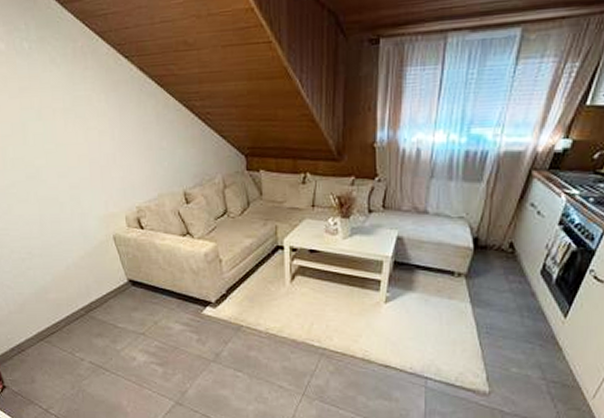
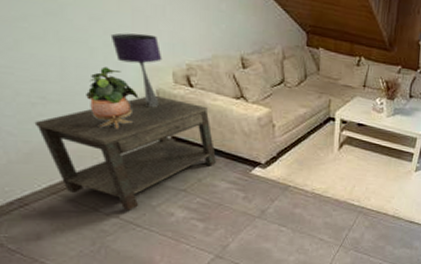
side table: none [24,240,169,355] -> present [34,95,216,211]
potted plant: none [60,219,100,276] -> present [86,66,139,129]
table lamp: none [74,183,118,254] -> present [110,33,162,108]

